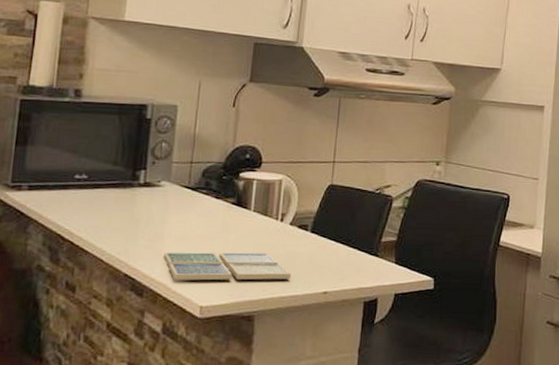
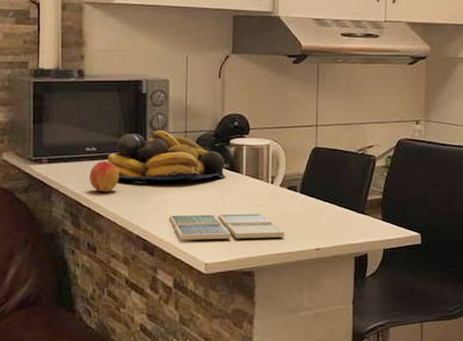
peach: none [75,190,111,226] -> present [89,161,119,193]
fruit bowl: none [95,159,232,215] -> present [104,130,226,181]

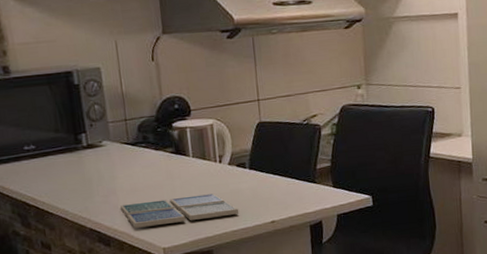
peach: present [89,161,119,193] -> none [31,158,64,190]
fruit bowl: present [104,130,226,181] -> none [45,121,173,175]

